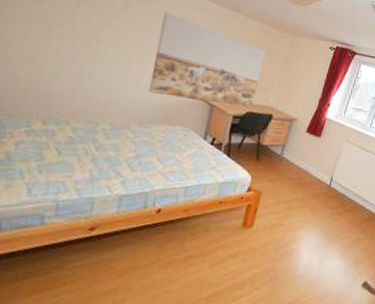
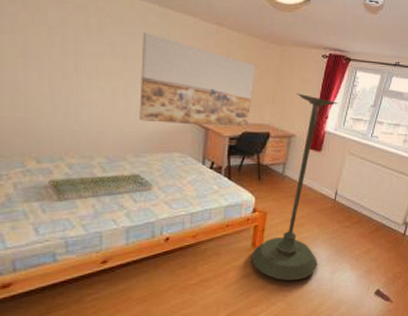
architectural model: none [48,141,153,164] -> present [47,174,153,201]
plant stand: none [240,79,342,265] -> present [251,93,339,280]

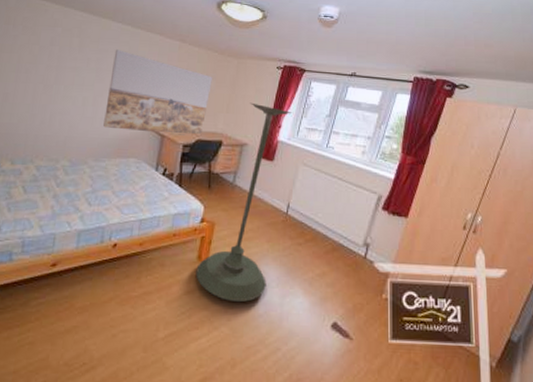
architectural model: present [47,174,153,201] -> none [16,177,108,201]

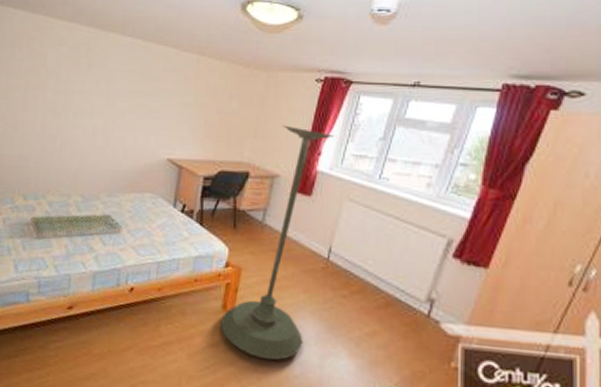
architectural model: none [16,177,108,201] -> present [29,214,123,239]
wall art: present [103,49,214,135] -> none [115,68,238,166]

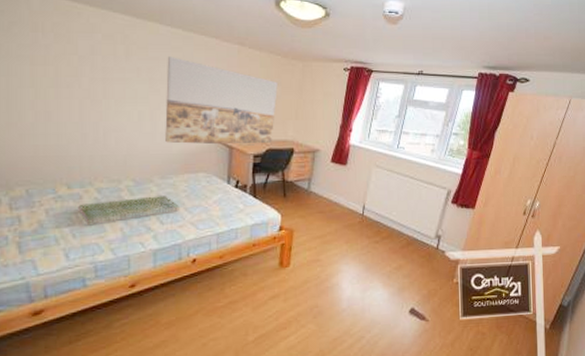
wall art: none [115,68,238,166] -> present [165,56,279,146]
plant stand: present [220,125,336,360] -> none [279,107,362,301]

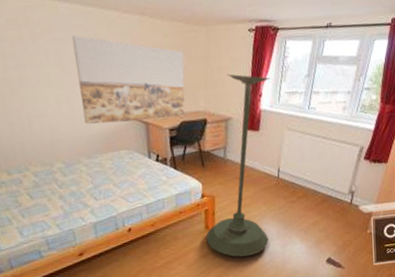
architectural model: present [77,196,179,226] -> none [19,174,109,206]
plant stand: none [279,107,362,301] -> present [206,74,271,257]

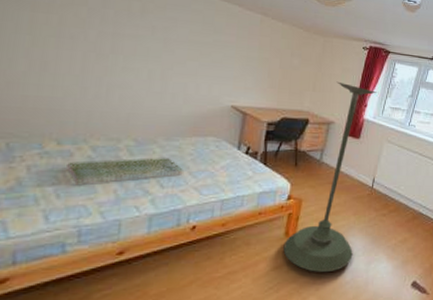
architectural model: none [19,174,109,206] -> present [65,158,183,186]
wall art: present [71,35,185,124] -> none [175,18,299,113]

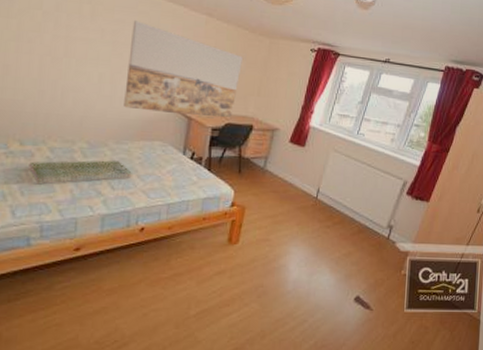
wall art: none [175,18,299,113] -> present [124,20,244,119]
plant stand: present [283,81,378,272] -> none [226,86,325,280]

